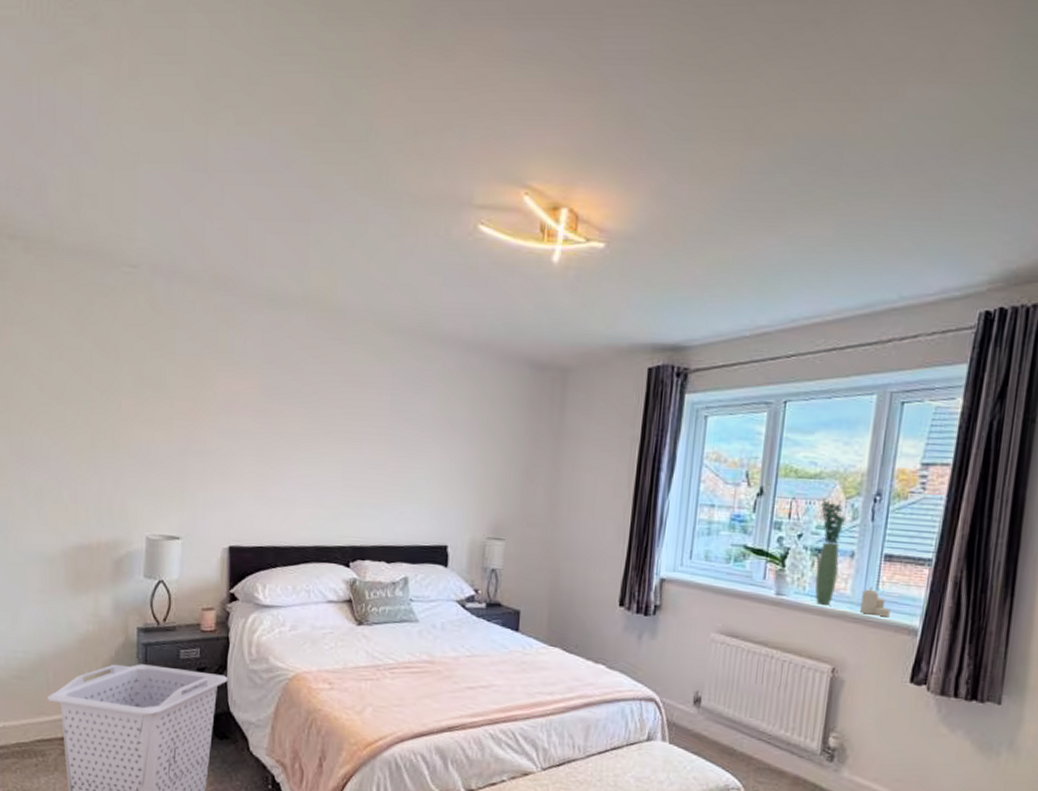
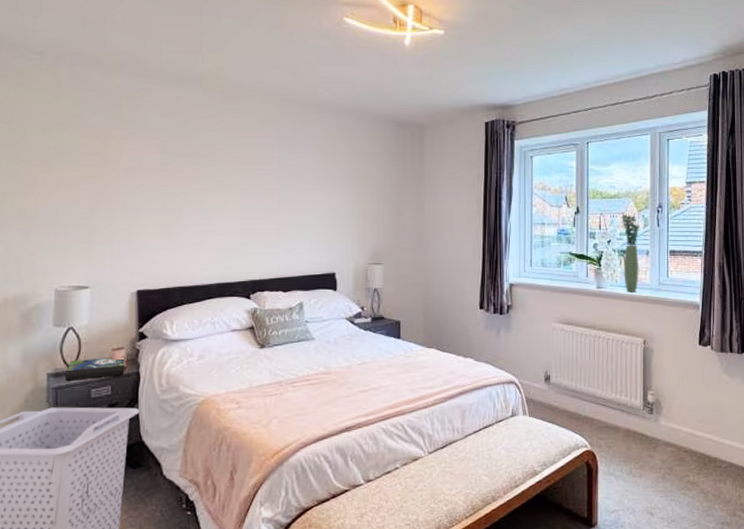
book: none [154,616,215,639] -> present [64,356,125,381]
candle: present [860,586,891,618] -> none [658,275,679,298]

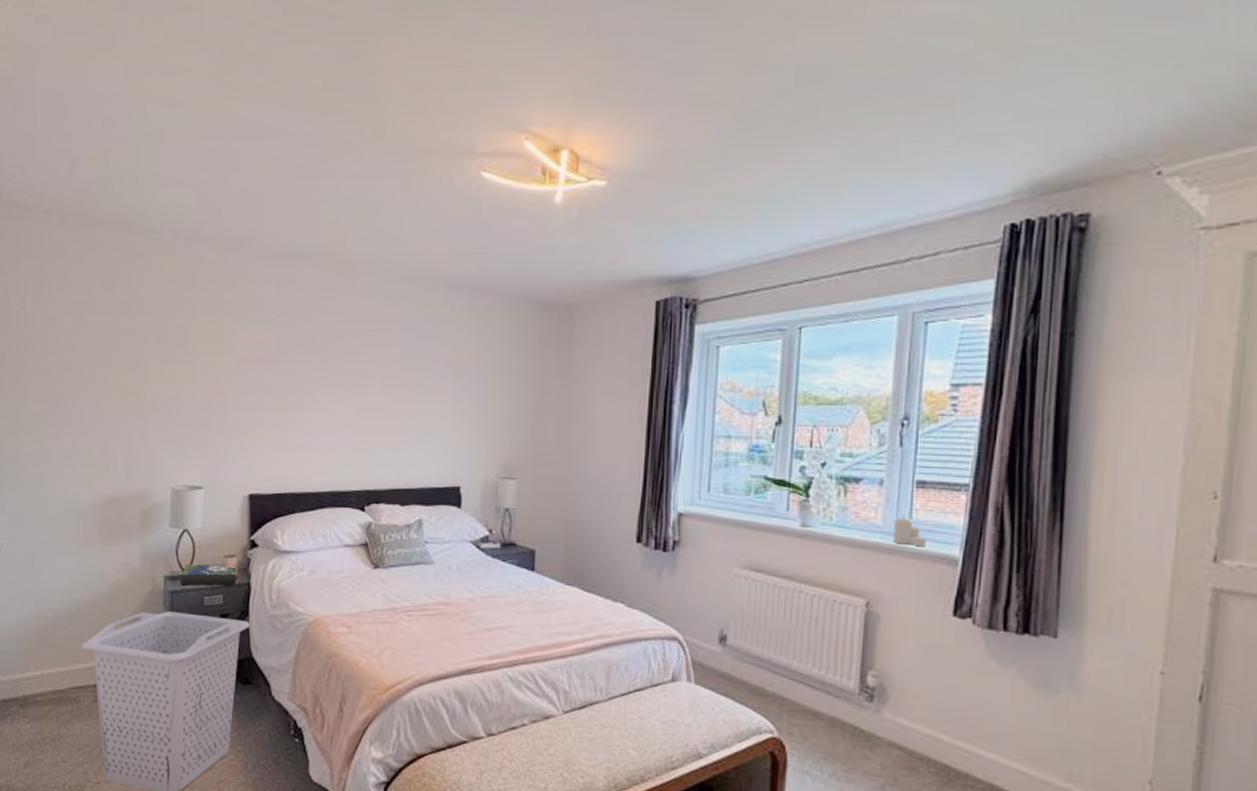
vase: present [621,212,639,294] -> none [842,425,871,537]
candle: none [658,275,679,298] -> present [893,515,927,547]

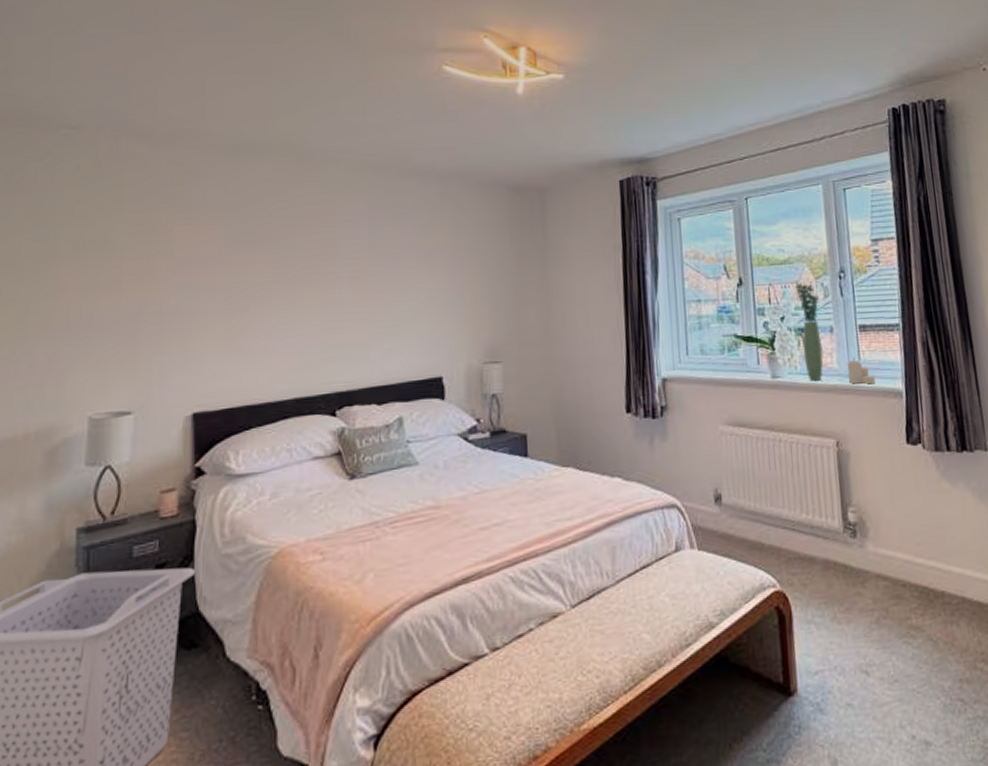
book: present [180,564,237,586] -> none [99,499,177,537]
vase: none [842,425,871,537] -> present [795,281,824,383]

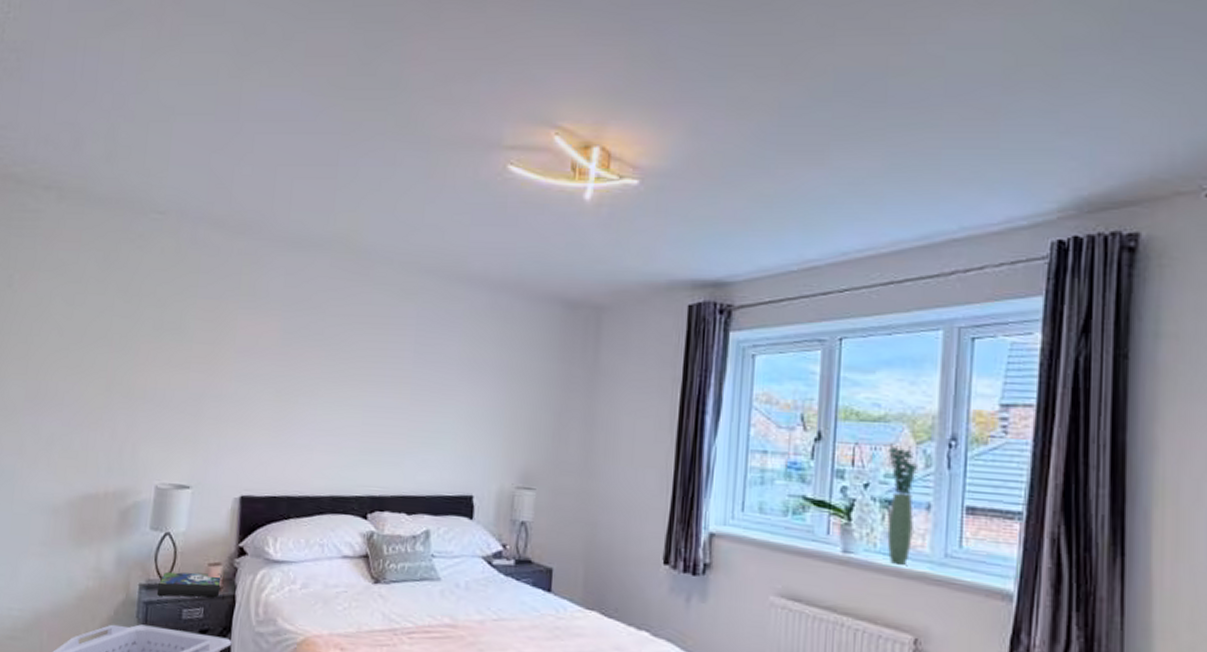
book: none [99,499,177,537] -> present [156,572,222,597]
candle: present [847,357,876,385] -> none [942,543,978,580]

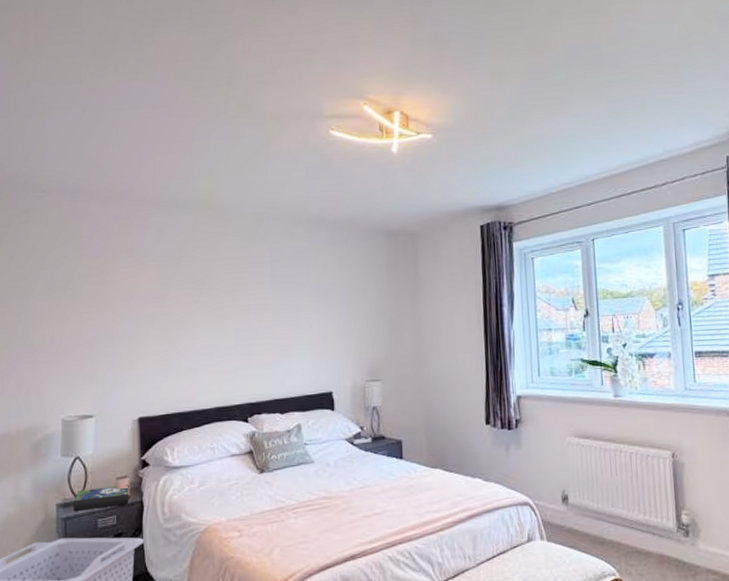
vase: present [887,443,917,566] -> none [636,312,662,402]

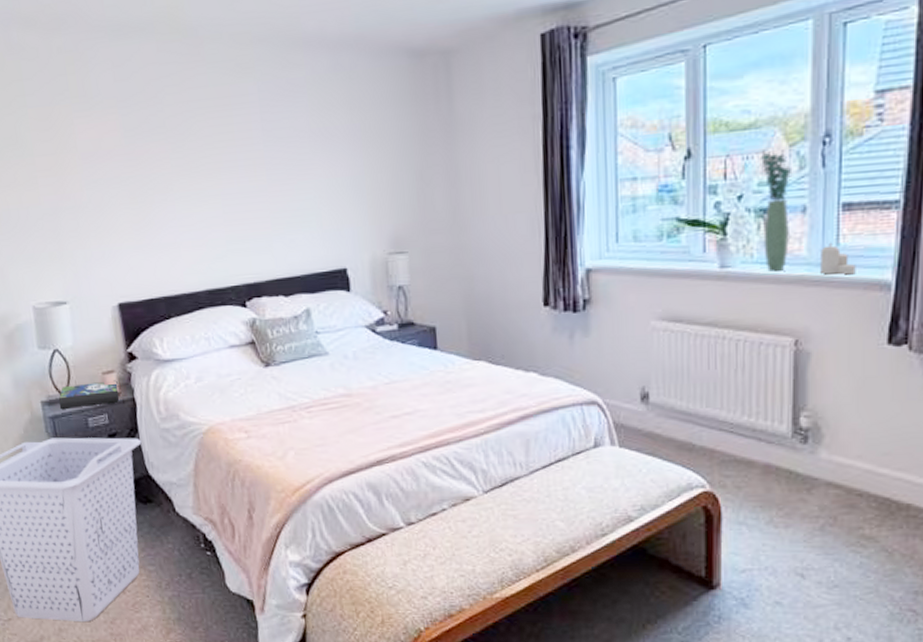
vase: none [636,312,662,402] -> present [761,150,791,273]
candle: none [683,379,710,404] -> present [820,242,856,276]

